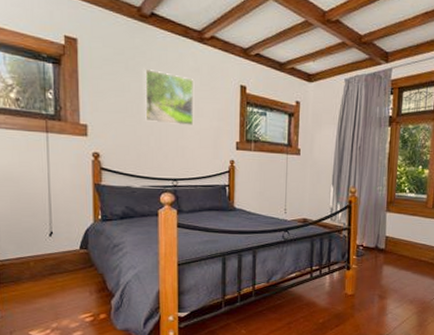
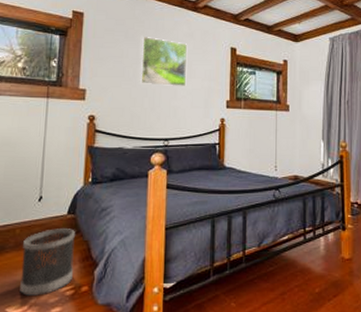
wastebasket: none [39,262,92,322] -> present [20,229,75,297]

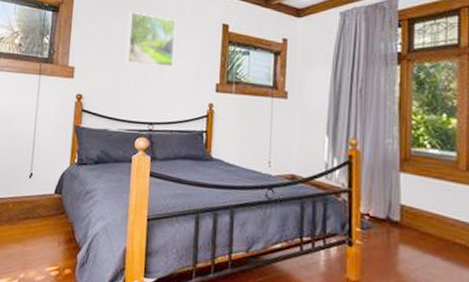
wastebasket: present [20,229,75,297] -> none [11,207,61,272]

